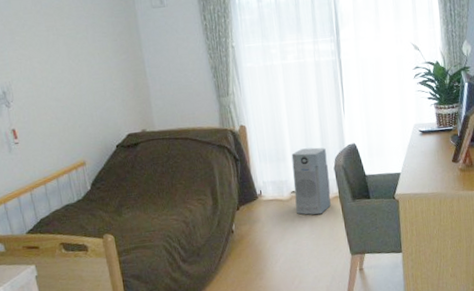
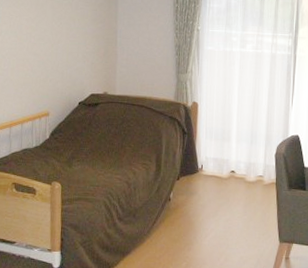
air purifier: present [291,147,331,215] -> none [232,132,269,198]

